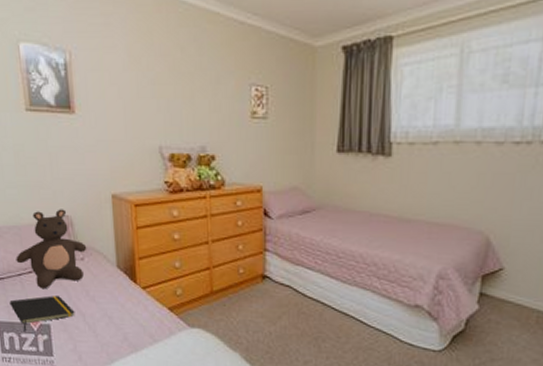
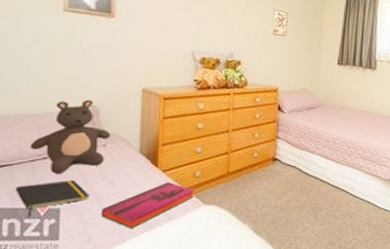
hardback book: none [87,301,178,349] -> present [101,182,195,228]

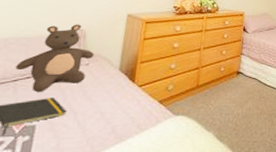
hardback book: present [101,182,195,228] -> none [75,96,167,141]

